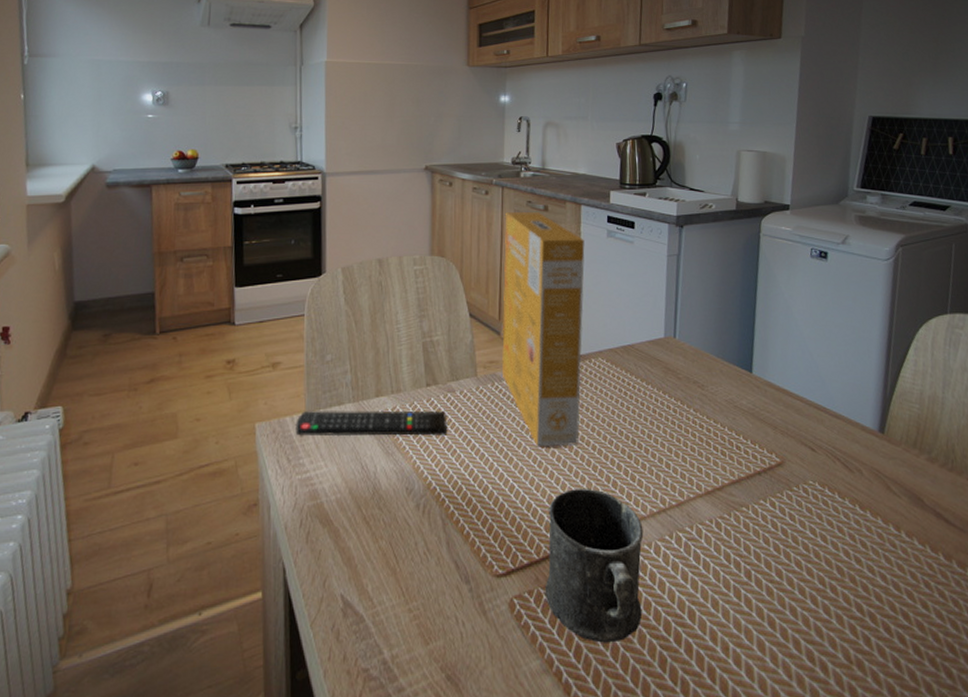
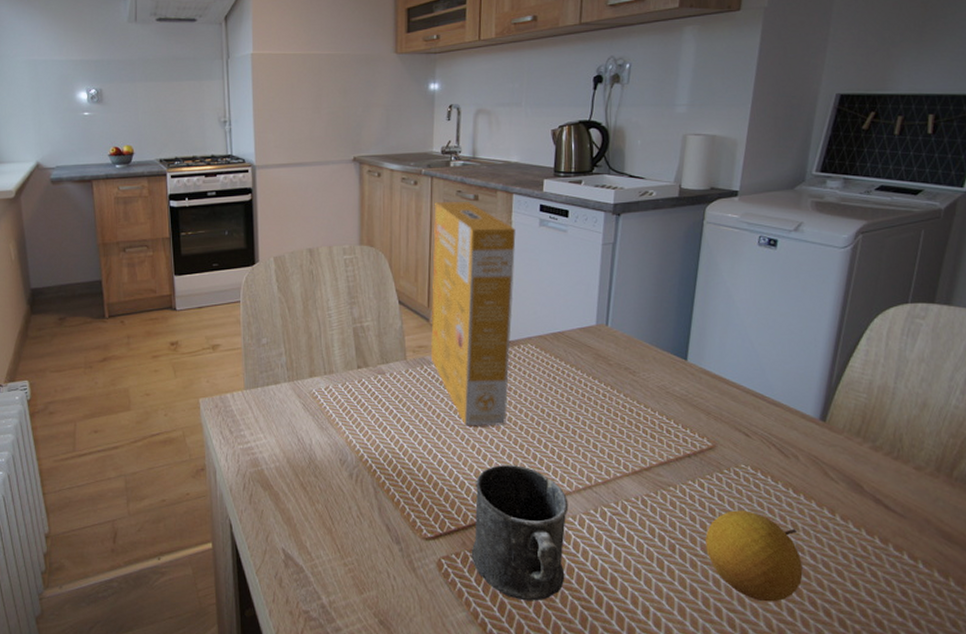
remote control: present [295,410,448,437] -> none [236,389,378,413]
fruit: none [779,530,876,631] -> present [705,510,803,602]

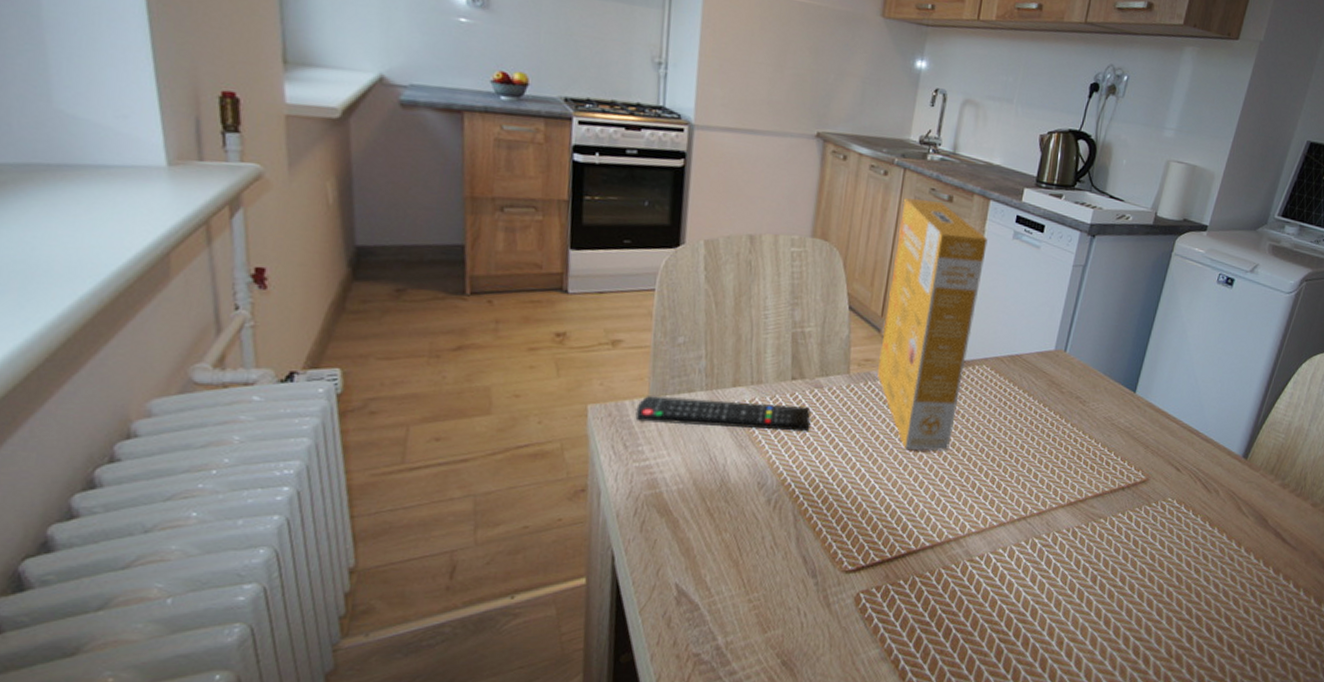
remote control: none [236,389,378,413] -> present [635,396,811,432]
mug: present [471,465,569,601] -> none [892,493,1001,635]
fruit: present [705,510,803,602] -> none [1124,542,1207,630]

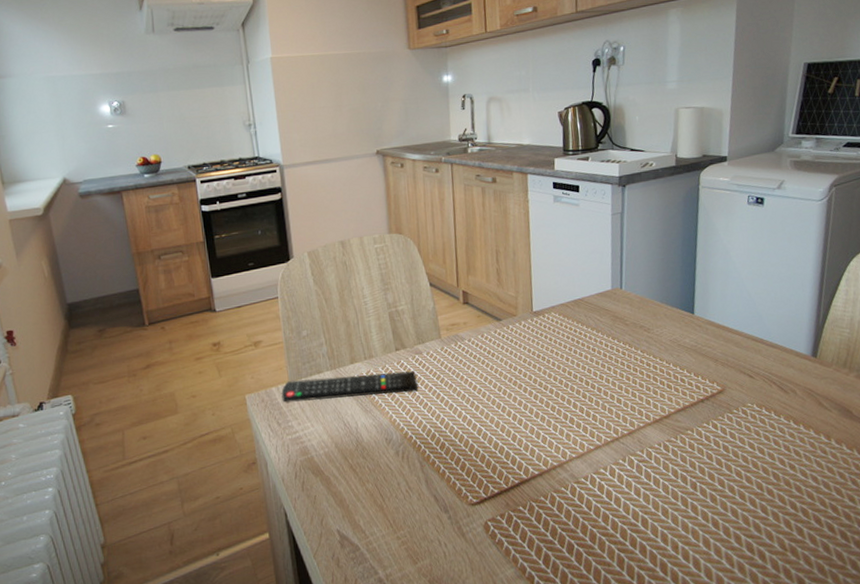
box: present [877,198,988,452] -> none [456,185,538,395]

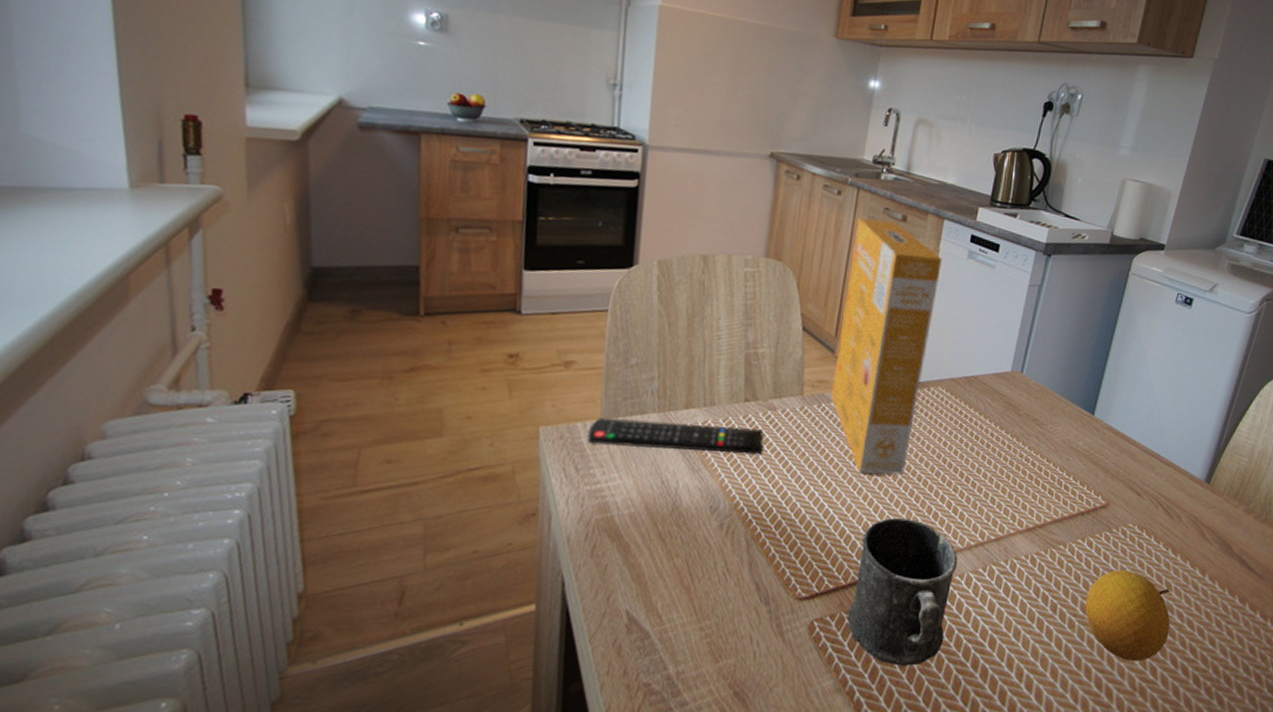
box: none [456,185,538,395] -> present [831,218,942,476]
mug: none [514,426,601,551] -> present [847,518,958,666]
fruit: none [722,444,808,525] -> present [1085,570,1170,662]

